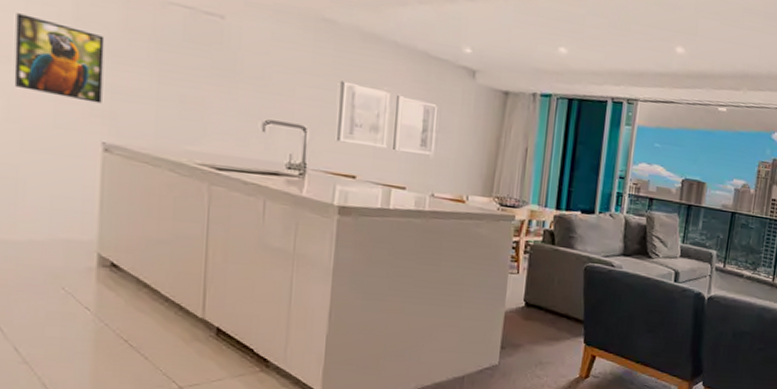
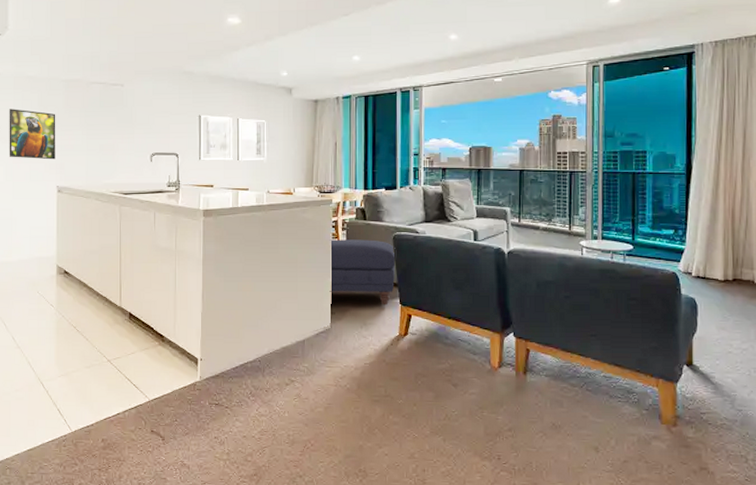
ottoman: none [501,262,586,344] -> present [329,239,396,306]

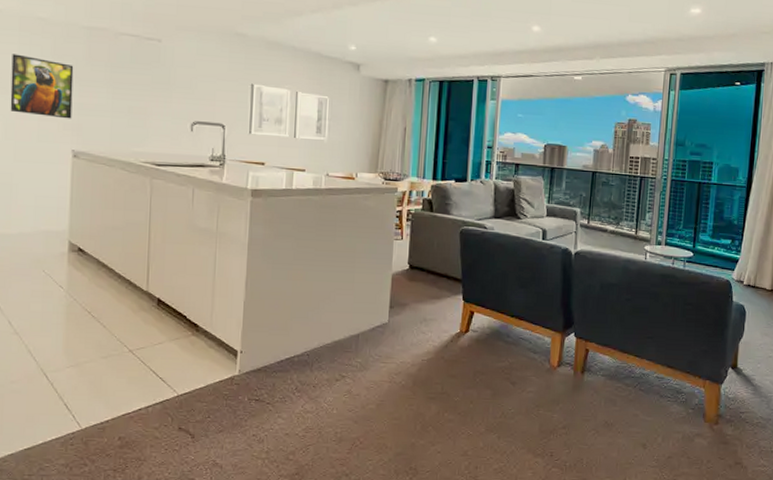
ottoman: present [329,239,396,306] -> none [389,230,462,301]

